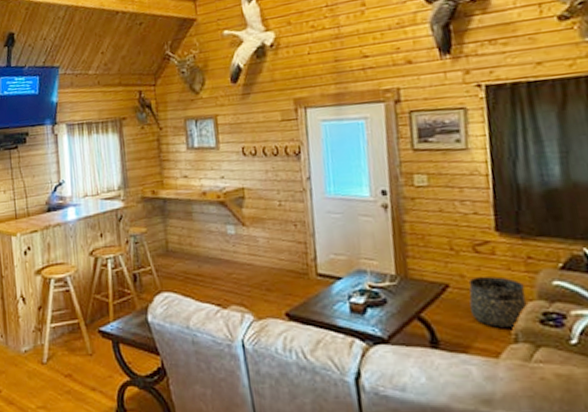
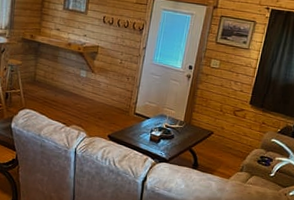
basket: present [468,276,528,329] -> none [221,130,256,163]

